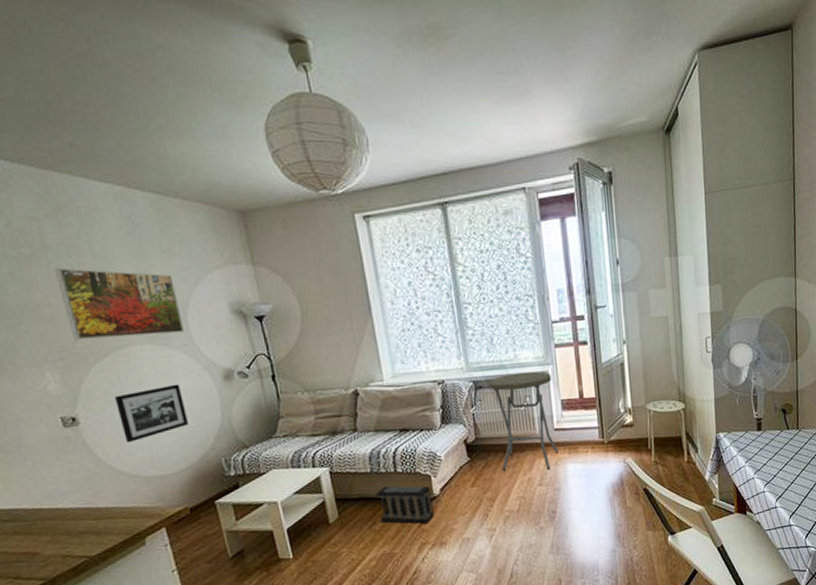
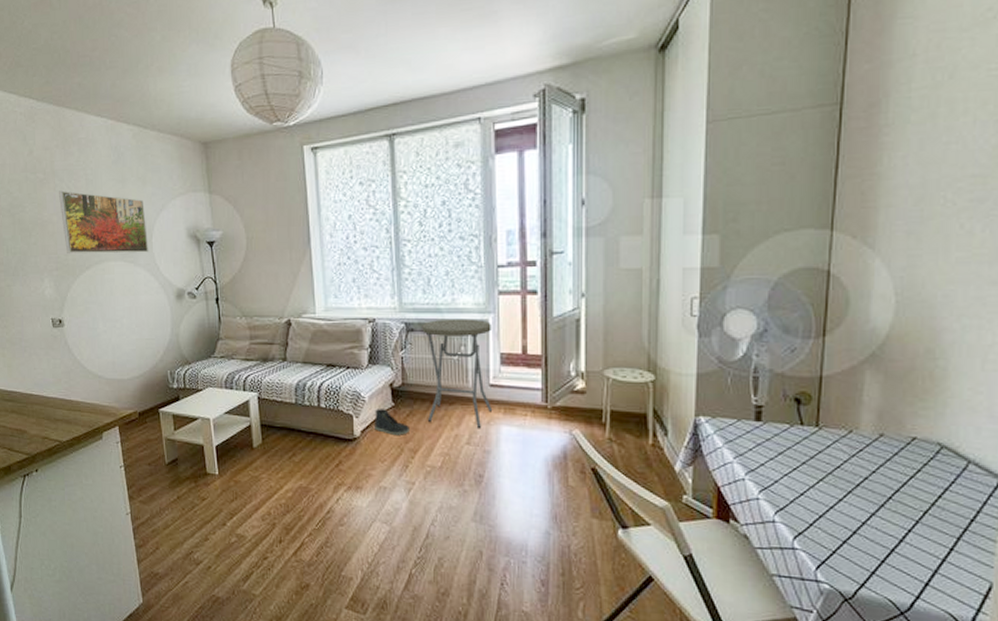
picture frame: present [115,384,189,443] -> none [92,298,145,347]
speaker: present [376,486,434,525] -> none [299,419,353,465]
sneaker: none [452,465,486,488] -> present [375,409,409,435]

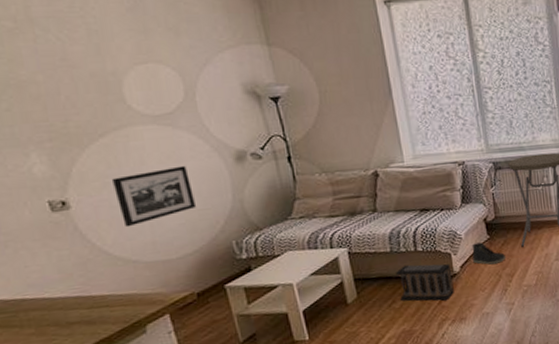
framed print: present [59,190,149,254] -> none [43,43,193,120]
picture frame: none [92,298,145,347] -> present [112,165,197,227]
speaker: none [299,419,353,465] -> present [396,264,454,302]

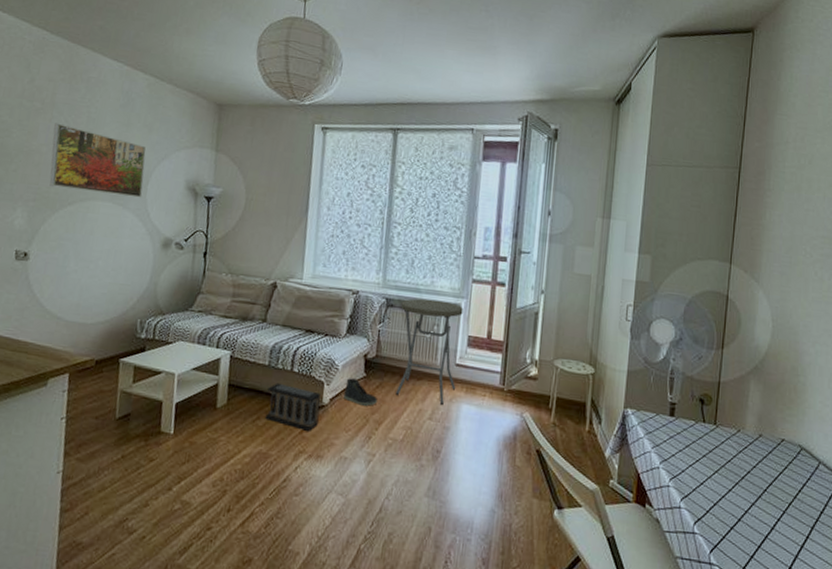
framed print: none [43,43,193,120] -> present [49,123,146,198]
picture frame: present [112,165,197,227] -> none [61,241,123,287]

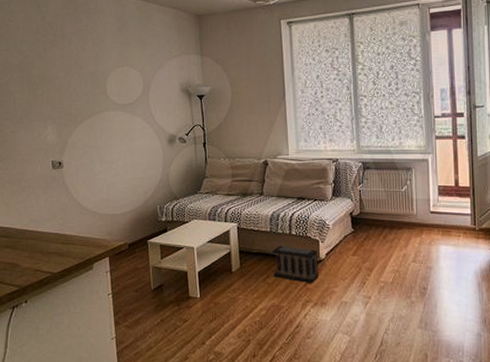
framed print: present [49,123,146,198] -> none [67,51,146,105]
sneaker: present [344,378,377,406] -> none [337,234,366,256]
side table: present [396,298,463,406] -> none [376,158,433,249]

